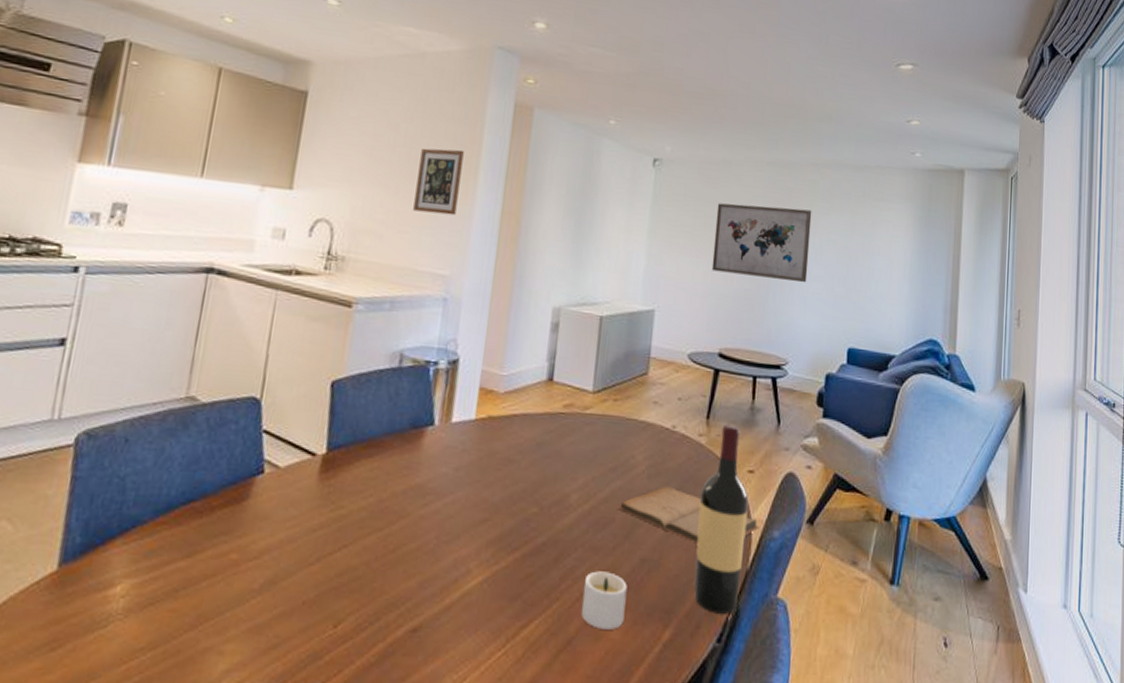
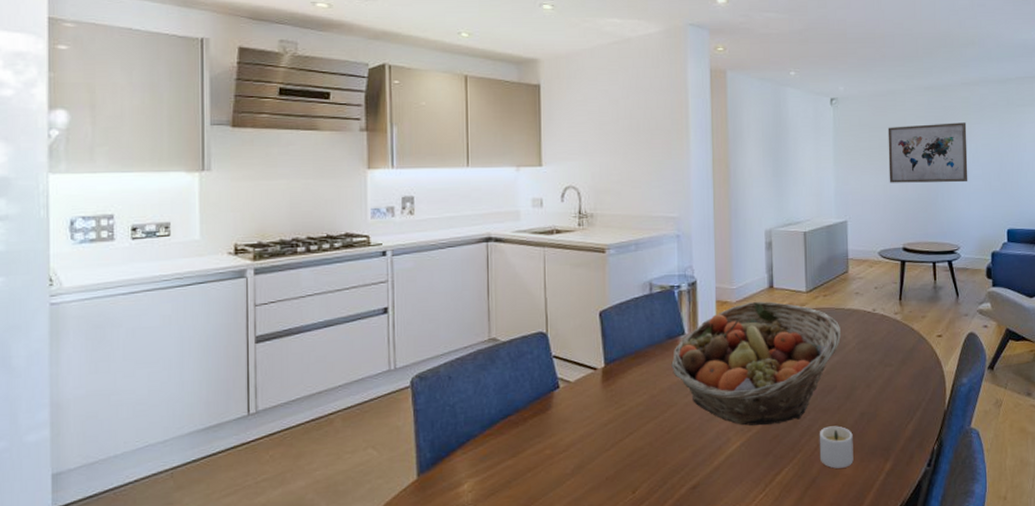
fruit basket: none [410,395,630,559] -> present [671,301,841,426]
picture frame: present [413,148,464,216] -> none [640,114,676,169]
book: present [618,485,760,544] -> none [838,355,951,396]
wine bottle: present [694,424,749,614] -> none [901,302,941,446]

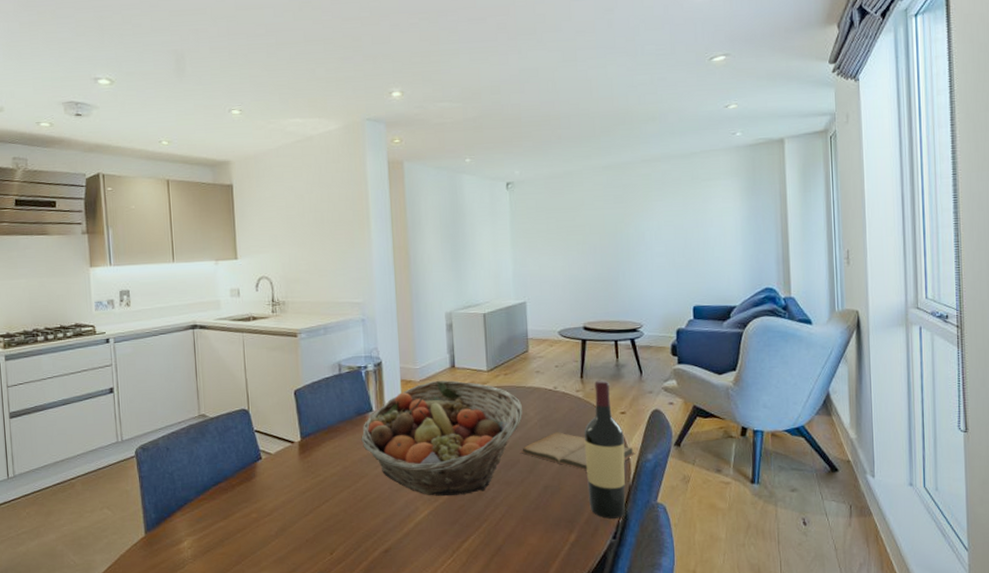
candle: present [819,426,854,469] -> none [503,498,538,538]
book: none [838,355,951,396] -> present [521,431,636,471]
wall art: present [888,122,968,183] -> none [565,200,651,264]
wine bottle: none [901,302,941,446] -> present [584,380,626,519]

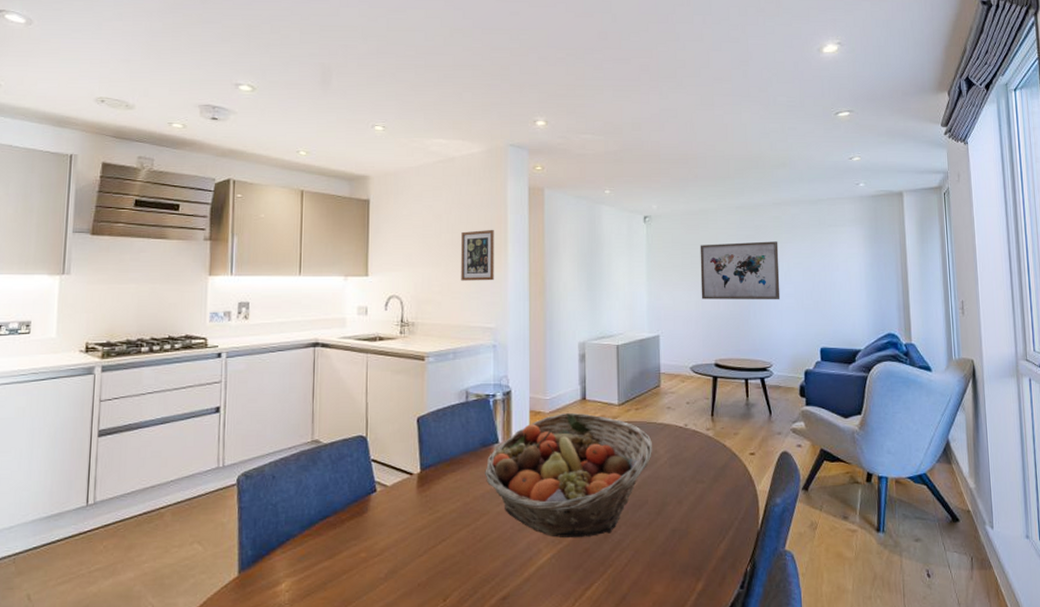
picture frame: none [324,206,359,259] -> present [461,229,494,281]
book: present [521,431,636,471] -> none [649,471,764,514]
wall art: none [565,200,651,264] -> present [700,241,780,300]
wine bottle: present [584,380,626,519] -> none [713,419,754,566]

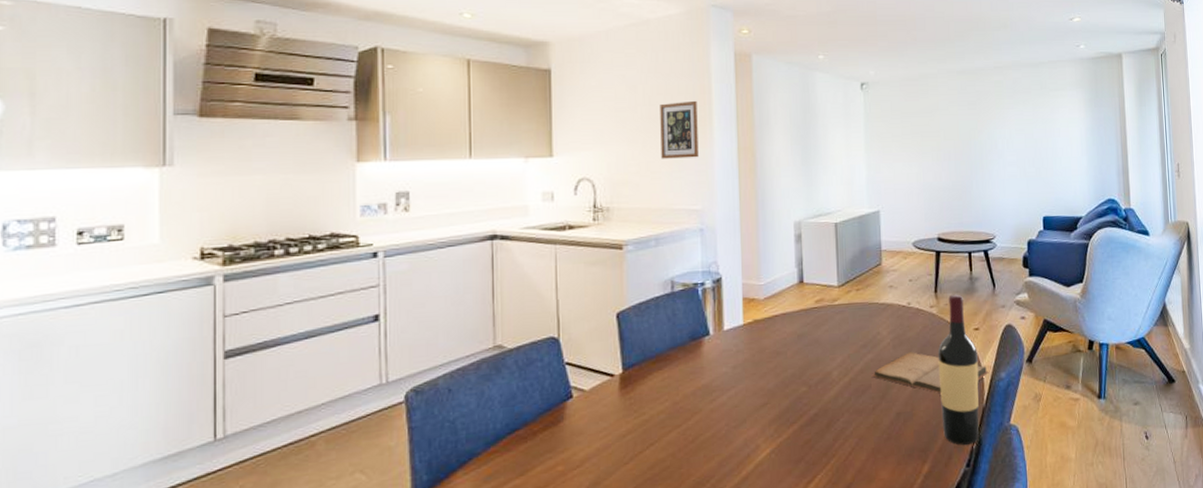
fruit basket: present [485,412,652,538] -> none [695,297,875,431]
book: none [649,471,764,514] -> present [872,351,989,394]
wall art: present [700,241,780,300] -> none [920,107,1003,171]
wine bottle: none [713,419,754,566] -> present [937,294,979,445]

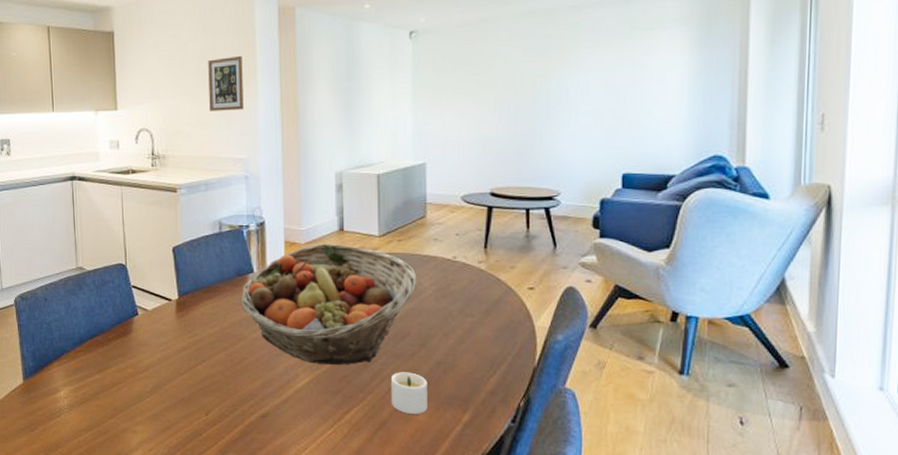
fruit basket: none [695,297,875,431] -> present [241,243,416,365]
candle: none [853,427,890,473] -> present [390,372,428,414]
book: present [872,351,989,394] -> none [412,304,543,349]
wine bottle: present [937,294,979,445] -> none [484,251,531,401]

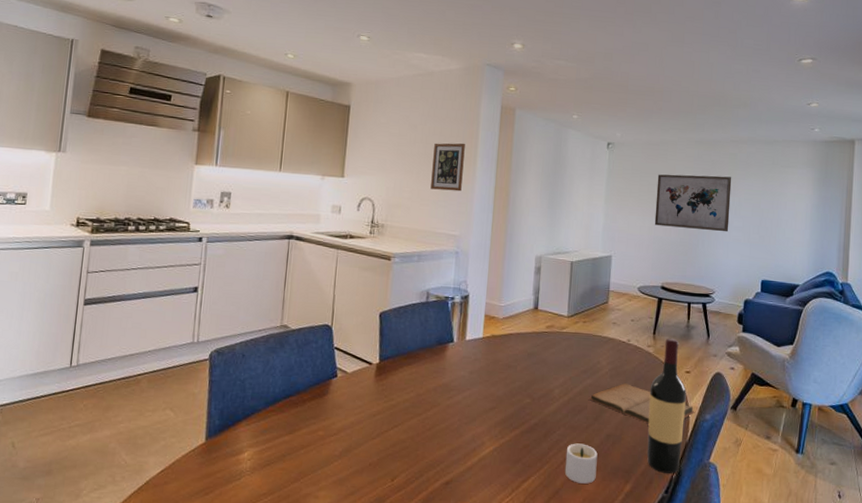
fruit basket: present [241,243,416,365] -> none [438,319,596,435]
book: none [412,304,543,349] -> present [589,382,695,424]
wall art: none [476,52,575,122] -> present [654,174,732,232]
wine bottle: none [484,251,531,401] -> present [647,338,686,474]

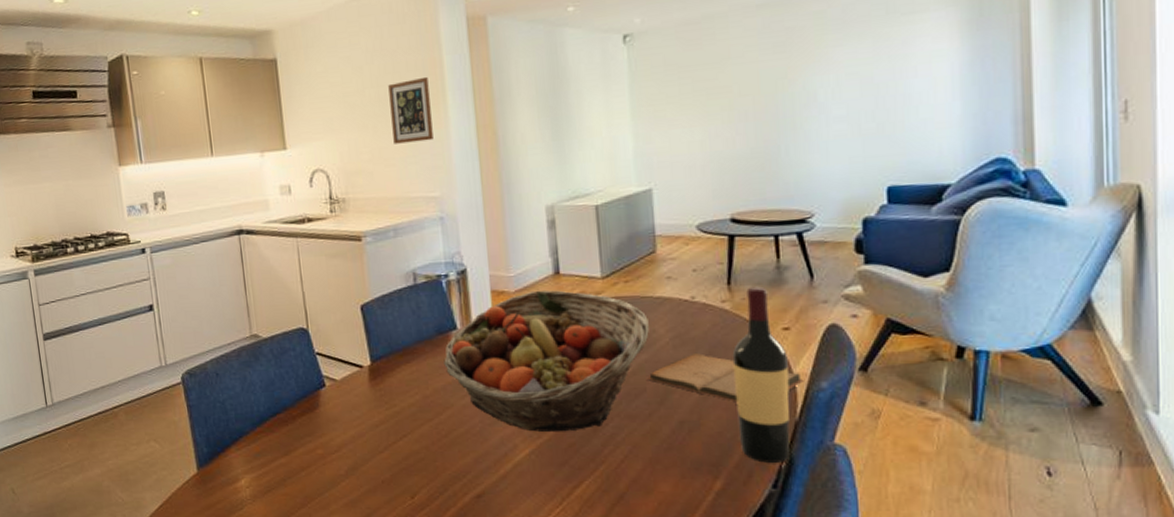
fruit basket: none [438,319,596,435] -> present [444,290,649,433]
candle: present [564,443,598,484] -> none [625,435,672,484]
wall art: present [654,174,732,232] -> none [704,46,826,137]

